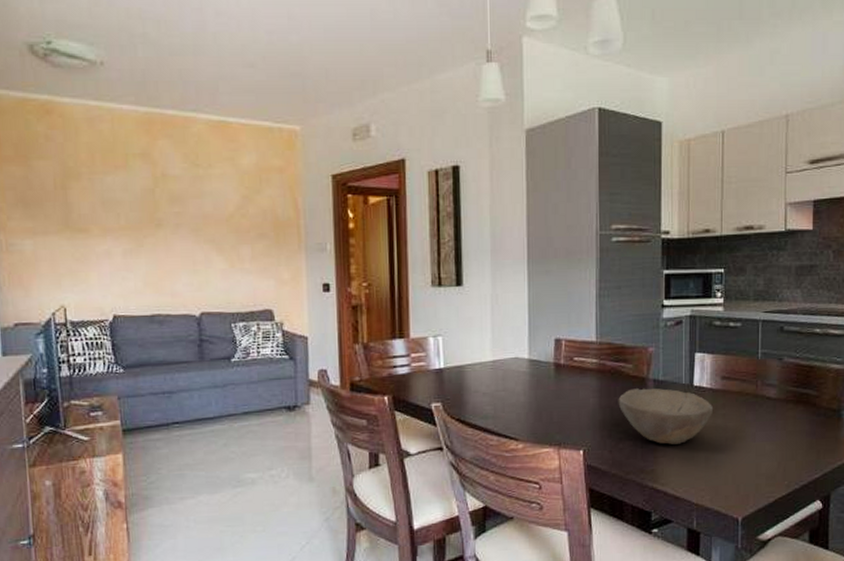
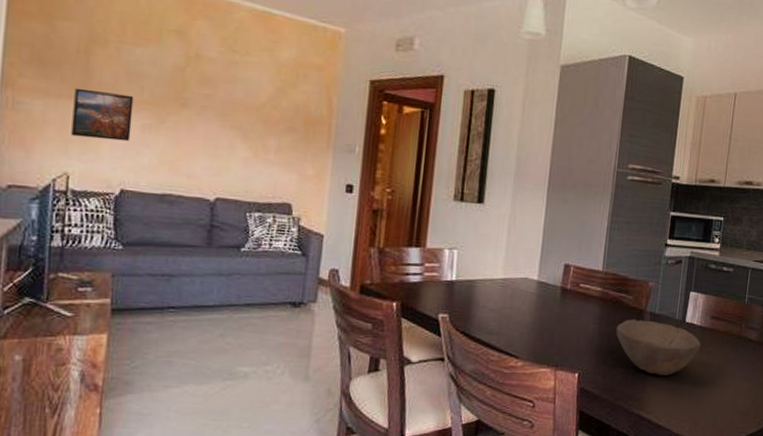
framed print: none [58,223,115,270] -> present [71,88,134,142]

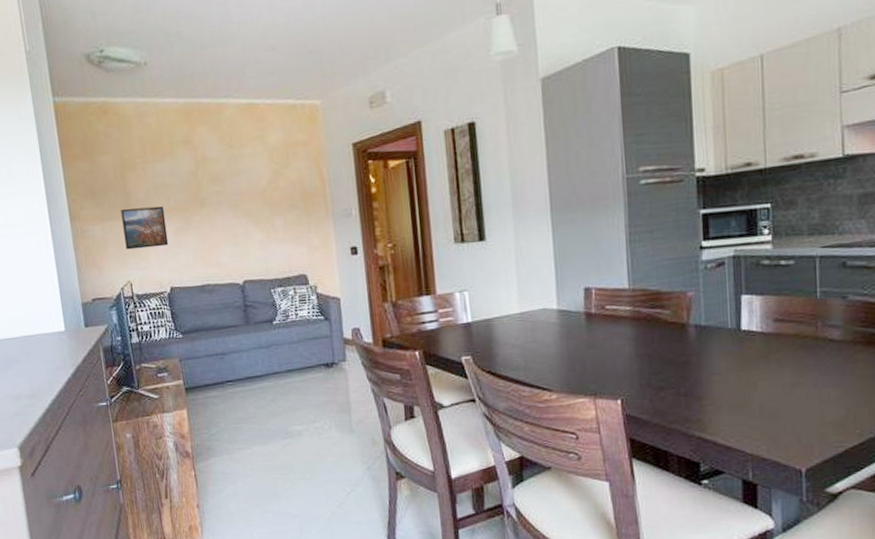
bowl: present [615,319,701,376] -> none [656,334,766,392]

